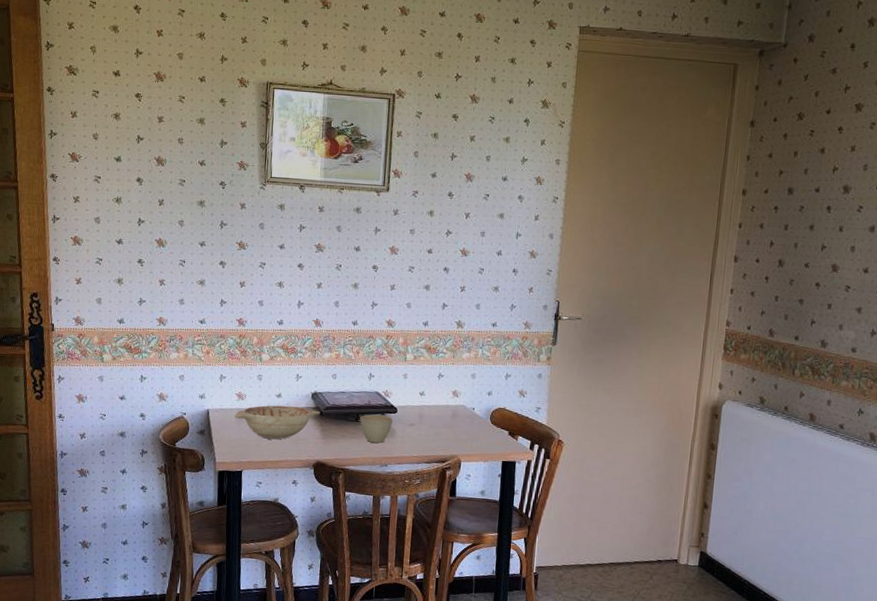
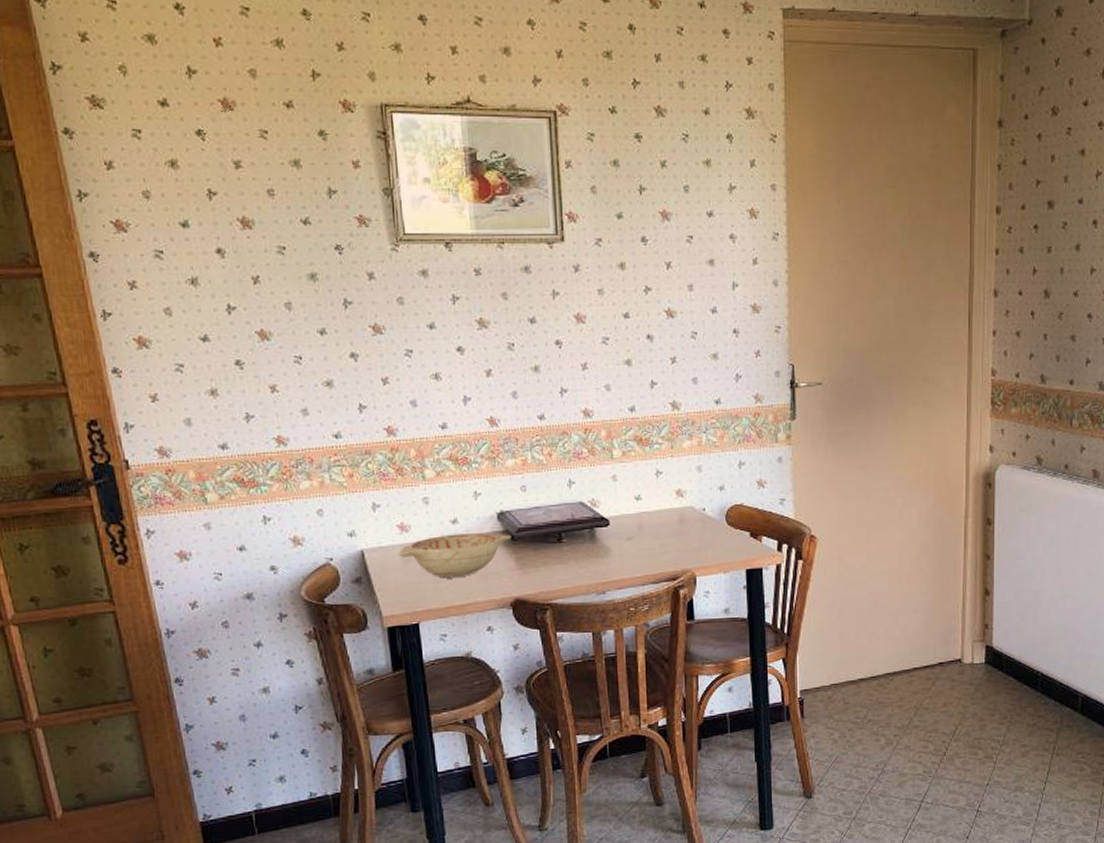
cup: present [360,414,393,443] -> none [563,530,605,566]

